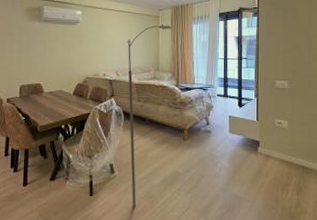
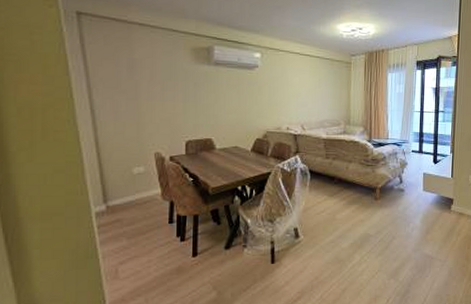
street lamp: present [127,25,171,207] -> none [314,72,364,273]

